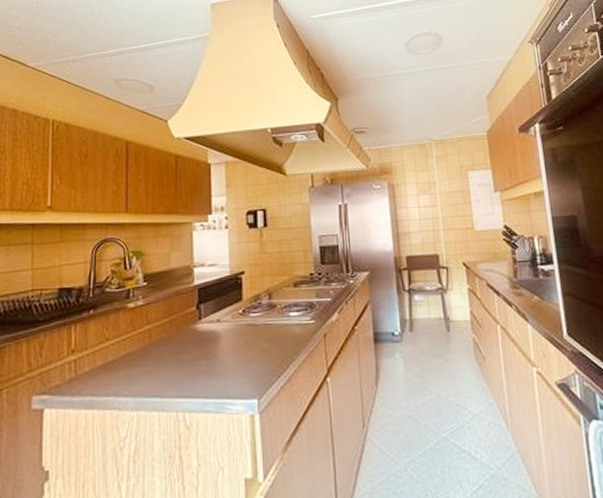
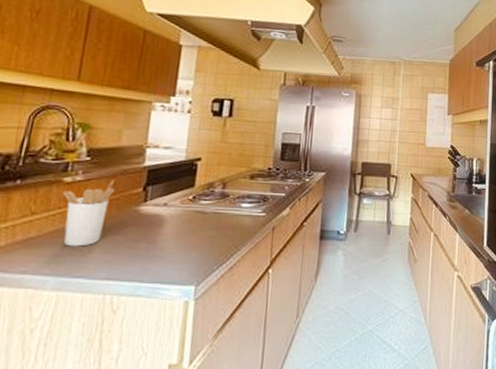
utensil holder: none [128,301,173,368] -> present [62,180,116,247]

